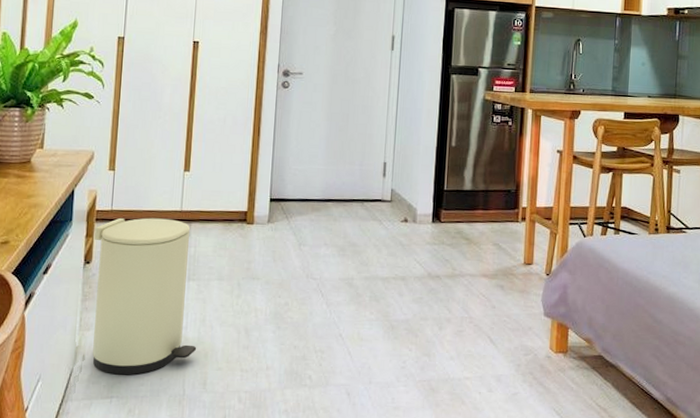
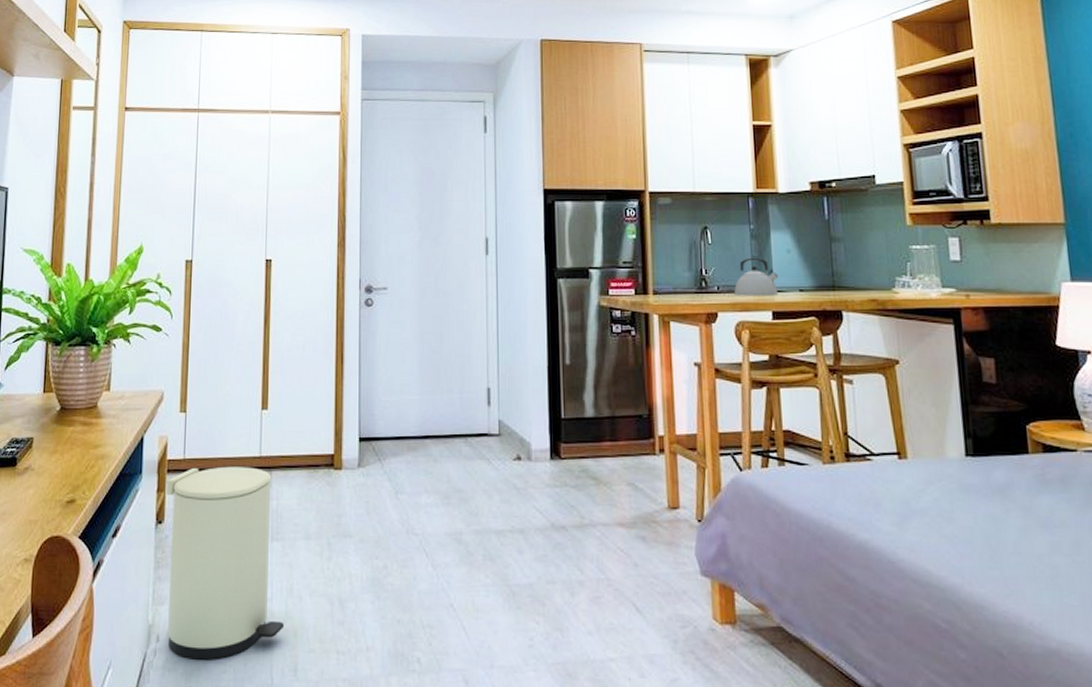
kettle: none [596,67,632,100] -> present [734,257,779,296]

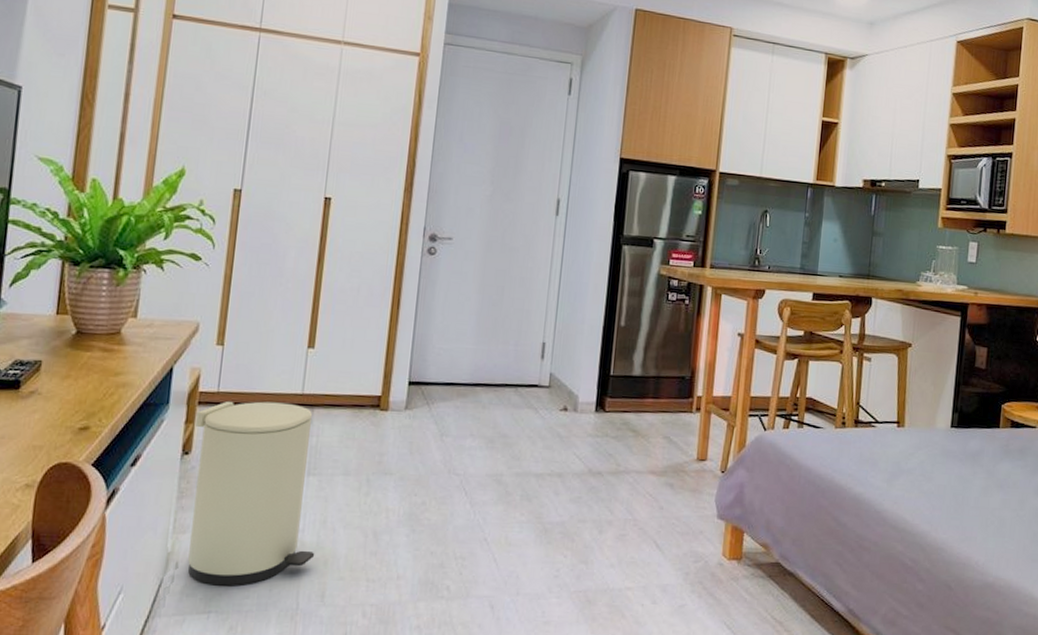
kettle: present [734,257,779,296] -> none [783,242,823,279]

